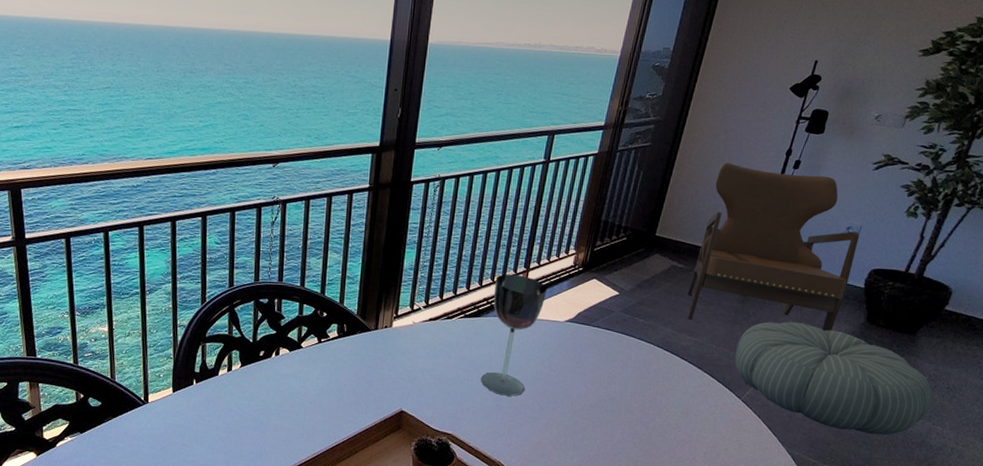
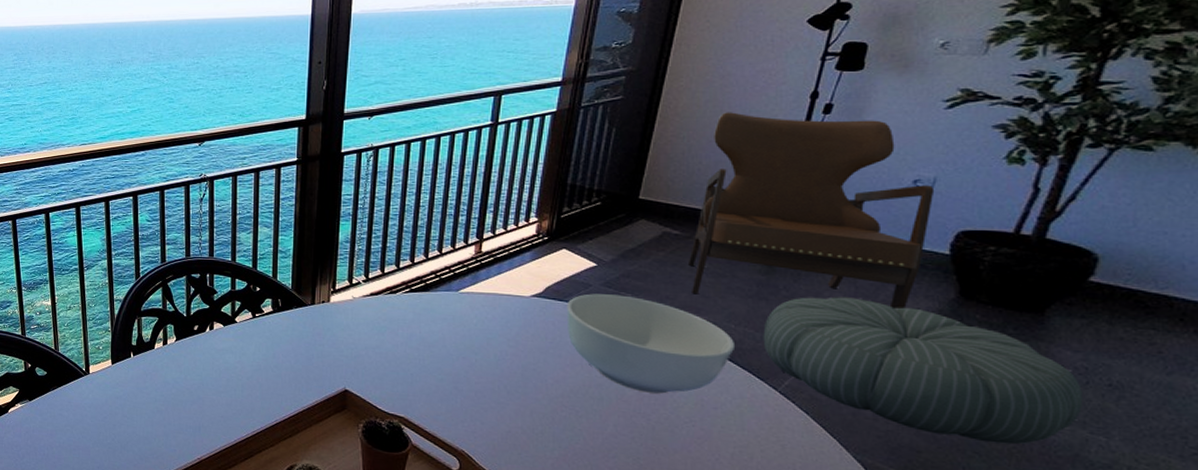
wineglass: present [481,273,547,396] -> none [434,245,506,378]
bowl: none [591,319,716,405] -> present [566,293,736,394]

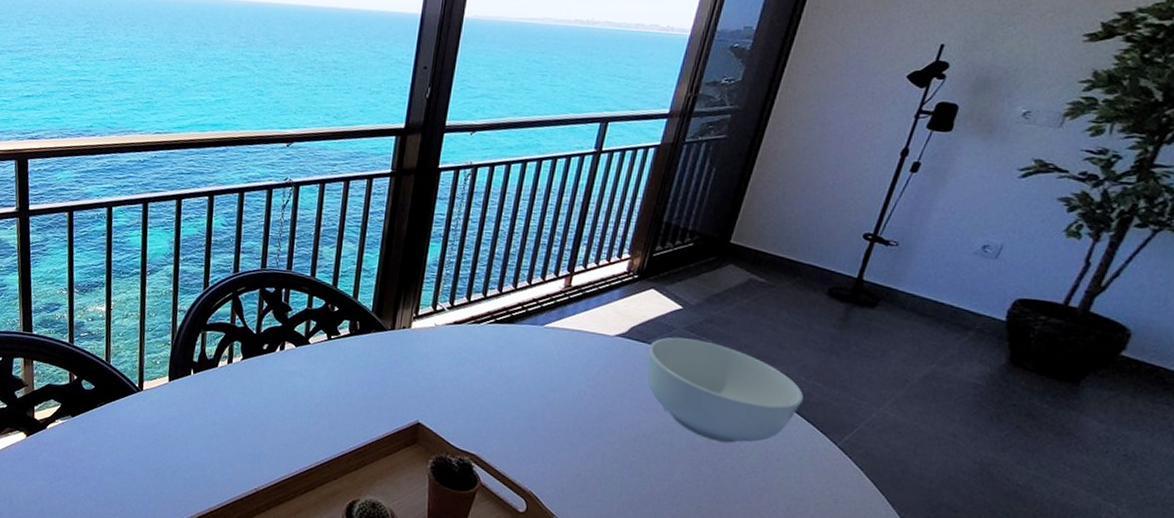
armchair: present [689,112,933,310] -> none [769,161,999,372]
pouf: present [763,297,1084,445] -> none [829,354,1103,508]

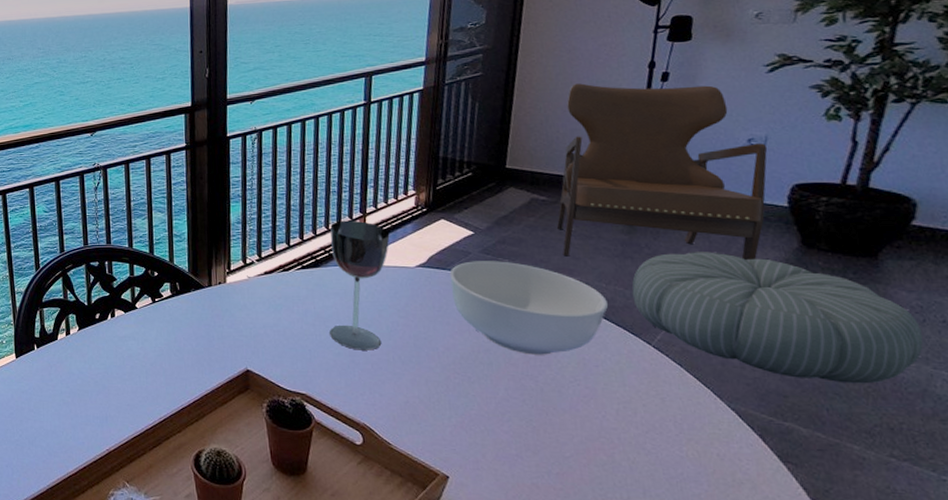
wineglass: none [512,276,595,418] -> present [330,220,390,351]
armchair: none [769,161,999,372] -> present [557,83,767,261]
pouf: none [829,354,1103,508] -> present [632,252,924,384]

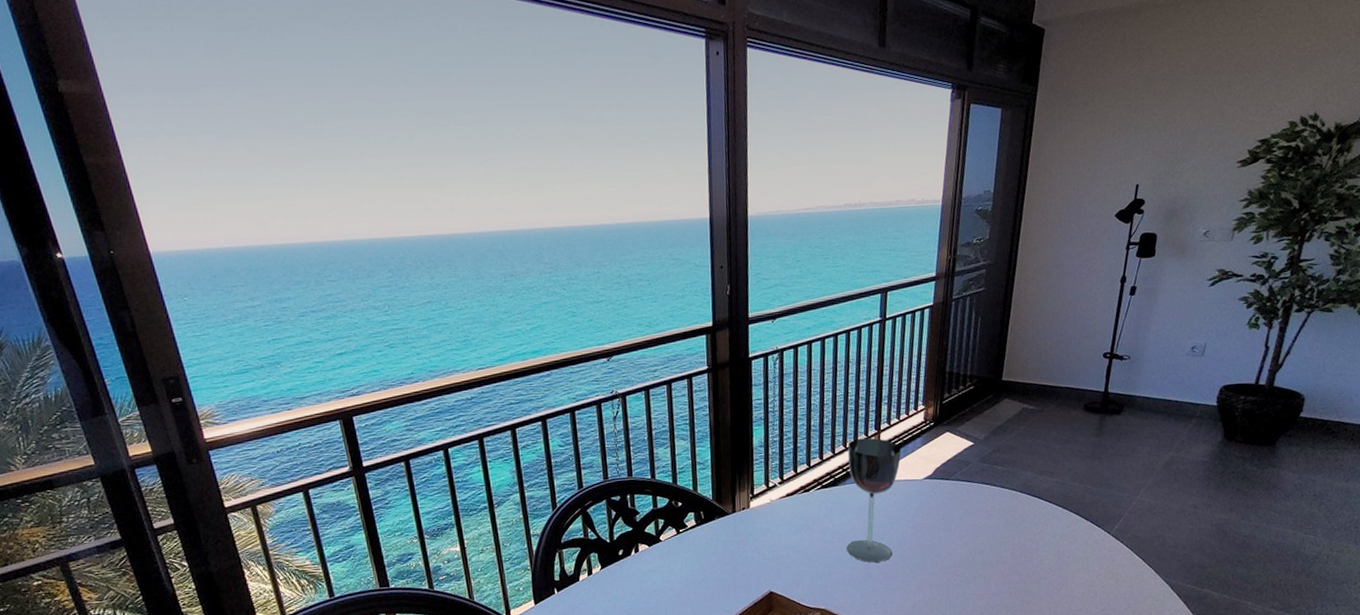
bowl: present [449,261,609,355] -> none [952,468,1080,552]
armchair: present [557,83,767,261] -> none [1042,297,1205,461]
pouf: present [632,252,924,384] -> none [1098,449,1301,552]

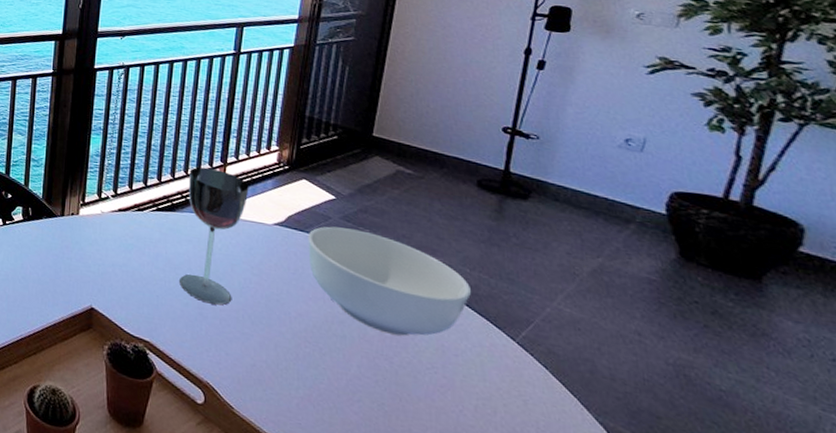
bowl: none [952,468,1080,552] -> present [308,226,472,336]

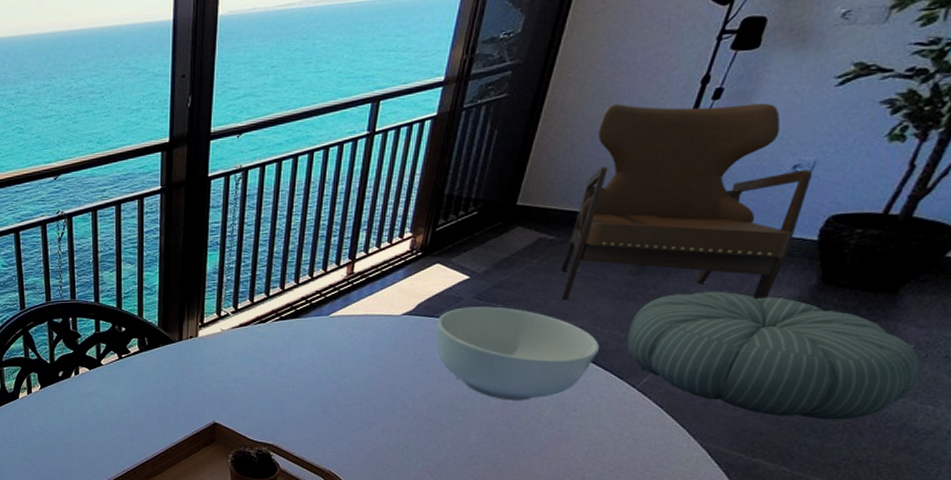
wineglass: present [180,167,249,306] -> none [303,267,378,401]
armchair: none [422,60,645,266] -> present [561,103,812,300]
pouf: none [497,246,812,417] -> present [626,291,921,420]

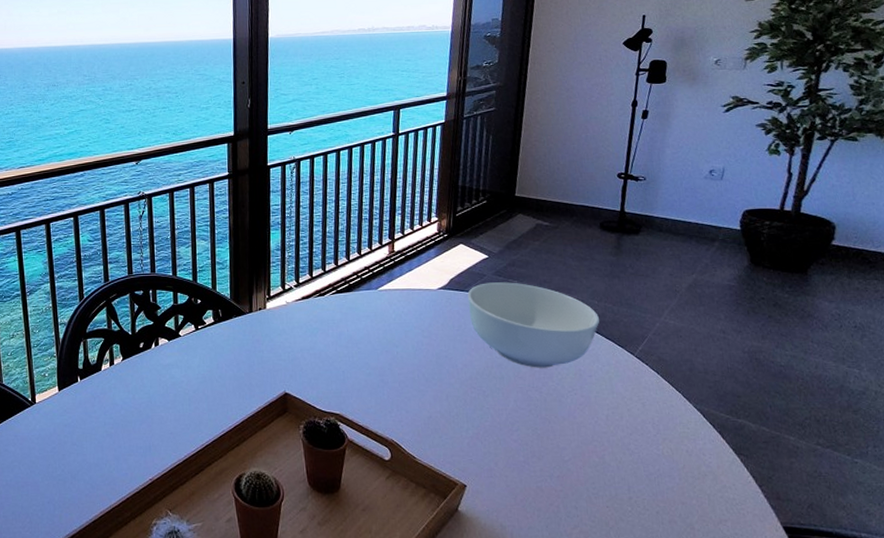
armchair: present [561,103,812,300] -> none [558,119,725,278]
pouf: present [626,291,921,420] -> none [619,270,841,383]

